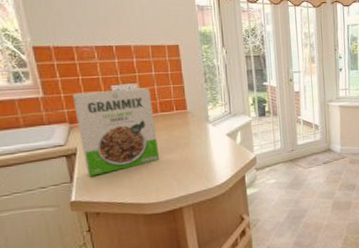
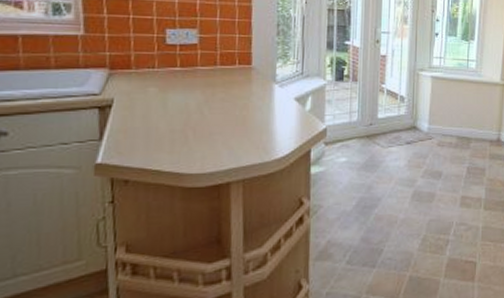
cereal box: present [72,88,160,176] -> none [118,34,212,135]

